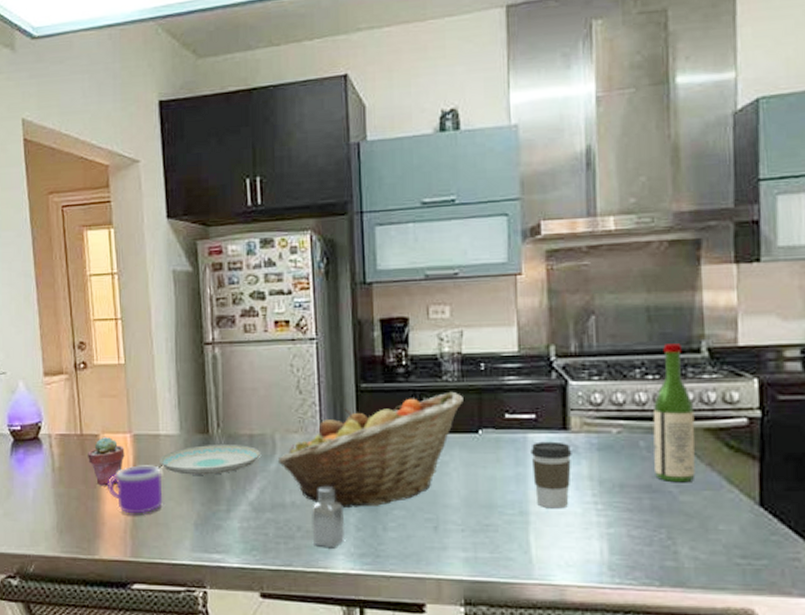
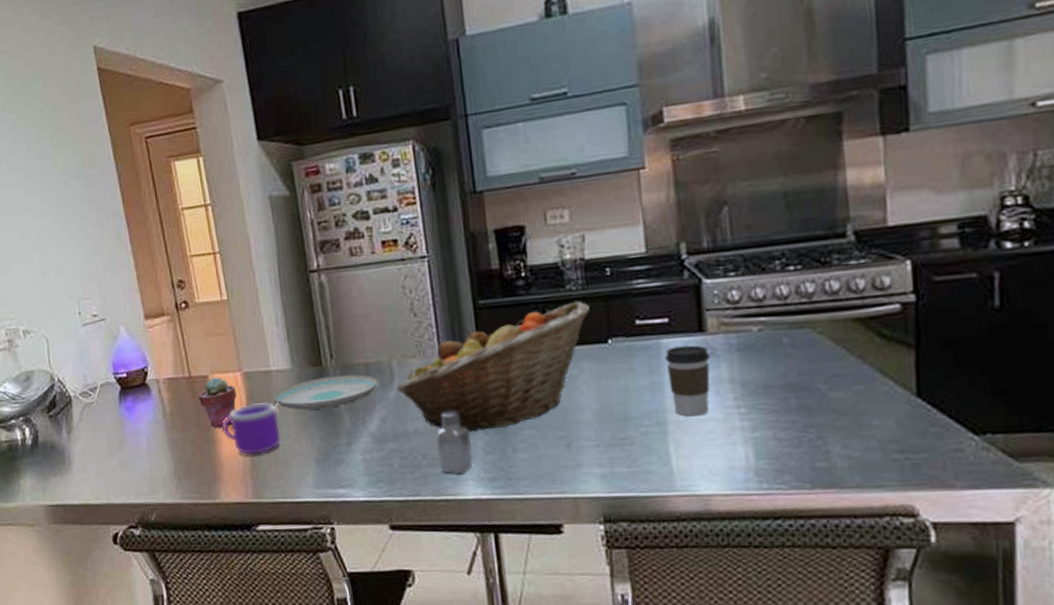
wine bottle: present [653,343,695,483] -> none [796,229,845,379]

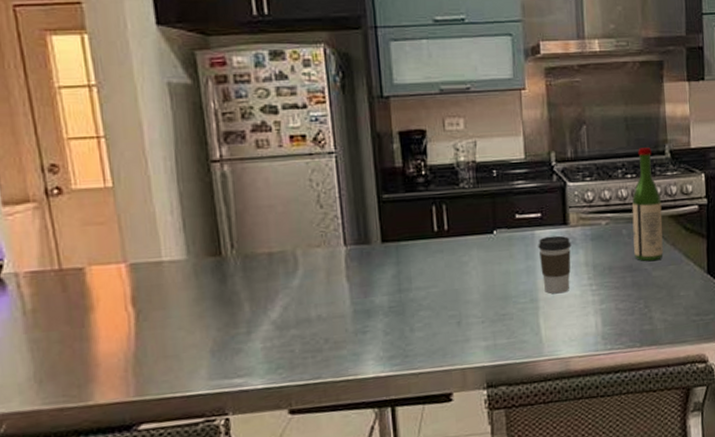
potted succulent: present [198,376,237,428] -> none [71,268,120,324]
mug: present [222,403,281,455] -> none [100,295,171,351]
plate: present [273,374,378,410] -> none [164,264,281,302]
fruit basket: present [396,300,590,433] -> none [300,197,479,316]
saltshaker: present [436,410,473,475] -> none [338,295,373,355]
wine bottle: none [796,229,845,379] -> present [632,147,663,262]

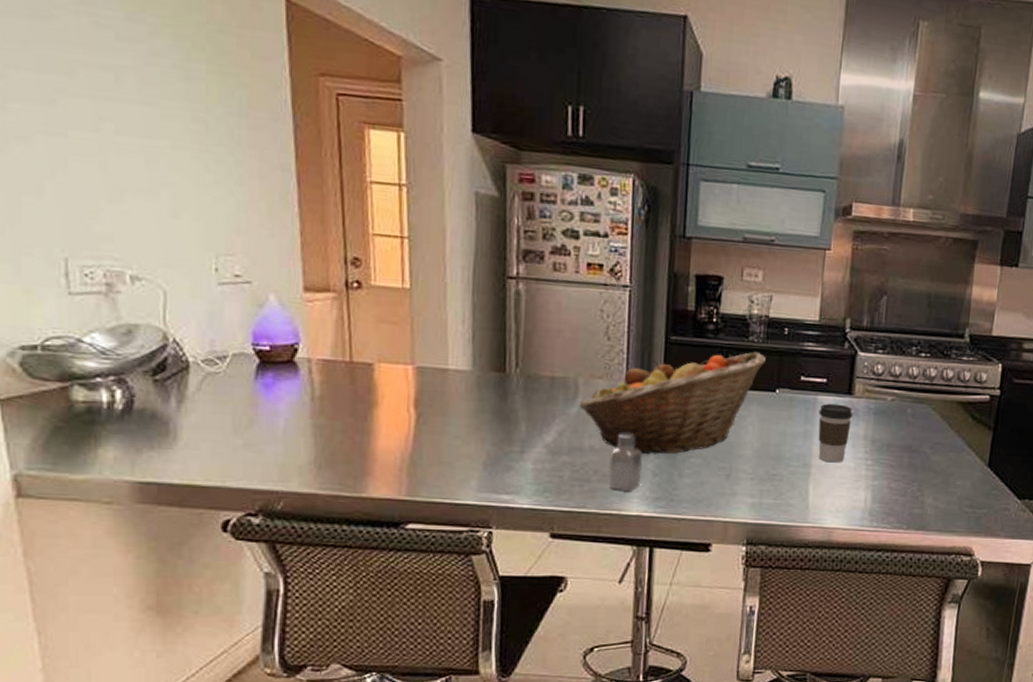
fruit basket: none [300,197,479,316] -> present [579,351,766,455]
saltshaker: none [338,295,373,355] -> present [608,432,642,492]
wine bottle: present [632,147,663,262] -> none [915,327,953,446]

